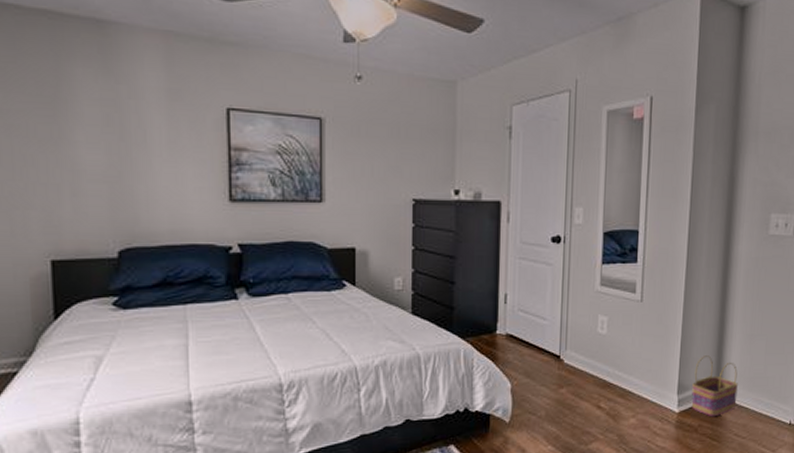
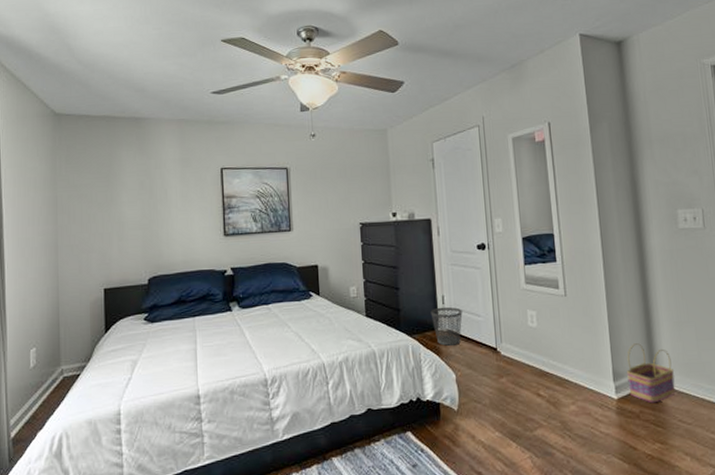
wastebasket: none [489,307,526,351] -> present [430,306,463,346]

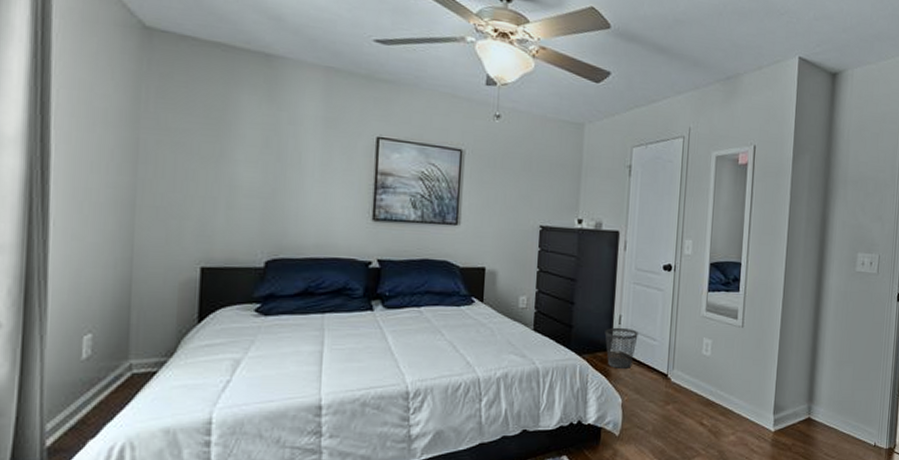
basket: present [627,343,675,403] -> none [786,379,828,437]

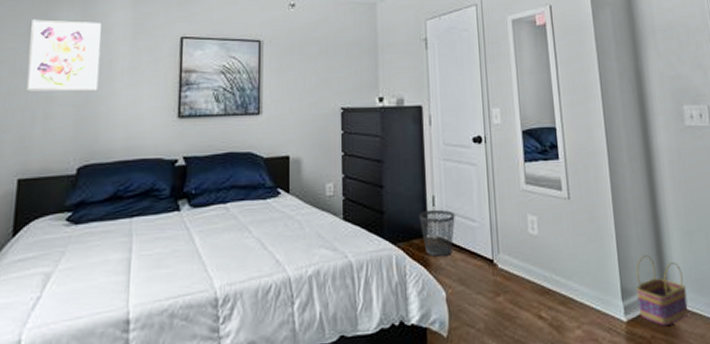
wall art: none [206,99,289,185] -> present [27,19,101,92]
basket: none [786,379,828,437] -> present [636,255,688,327]

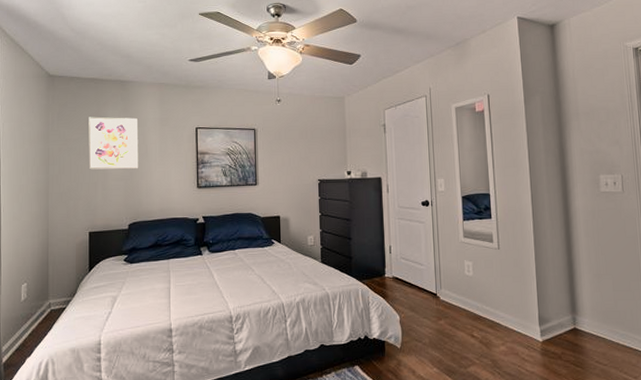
wastebasket: present [419,209,455,257] -> none [379,256,407,290]
basket: present [636,255,688,327] -> none [551,292,594,346]

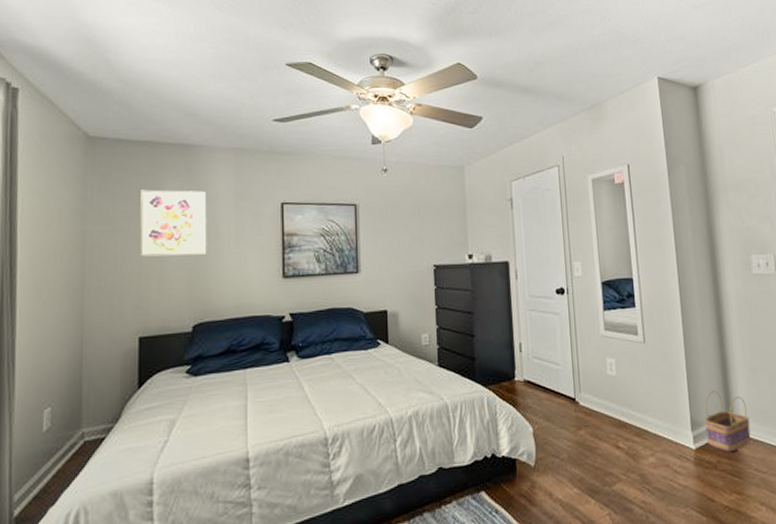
basket: none [551,292,594,346] -> present [704,391,751,453]

